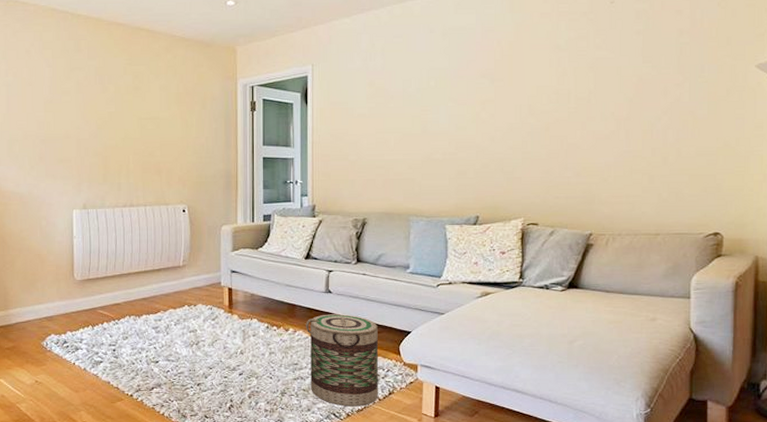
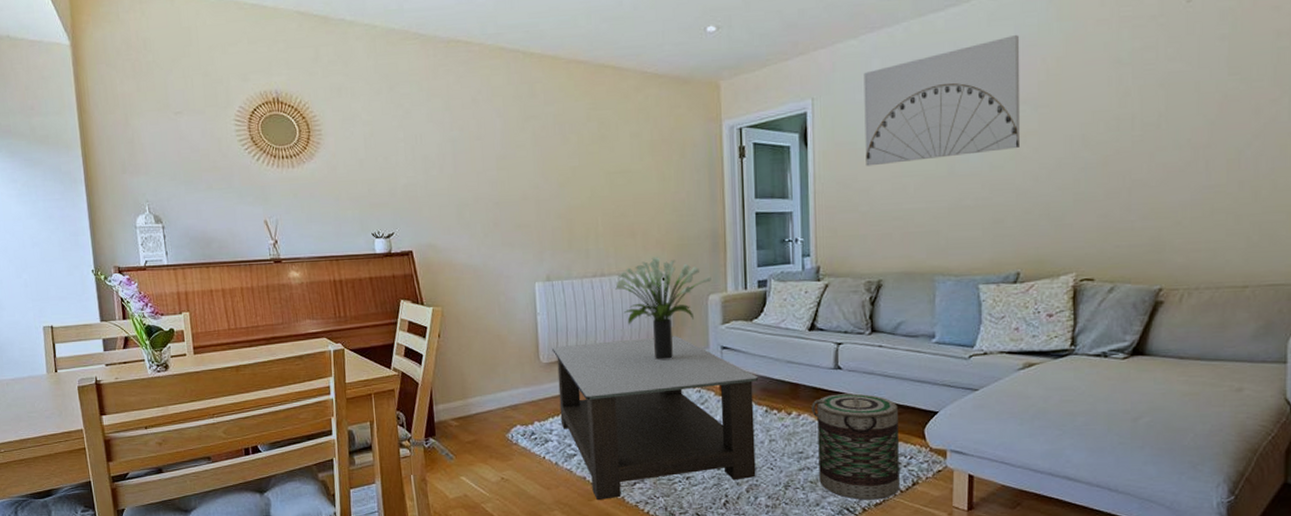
coffee table: none [85,260,262,403] -> present [552,336,759,501]
potted plant: none [142,191,224,281] -> present [615,257,711,361]
wall art: none [355,22,480,123] -> present [863,35,1021,166]

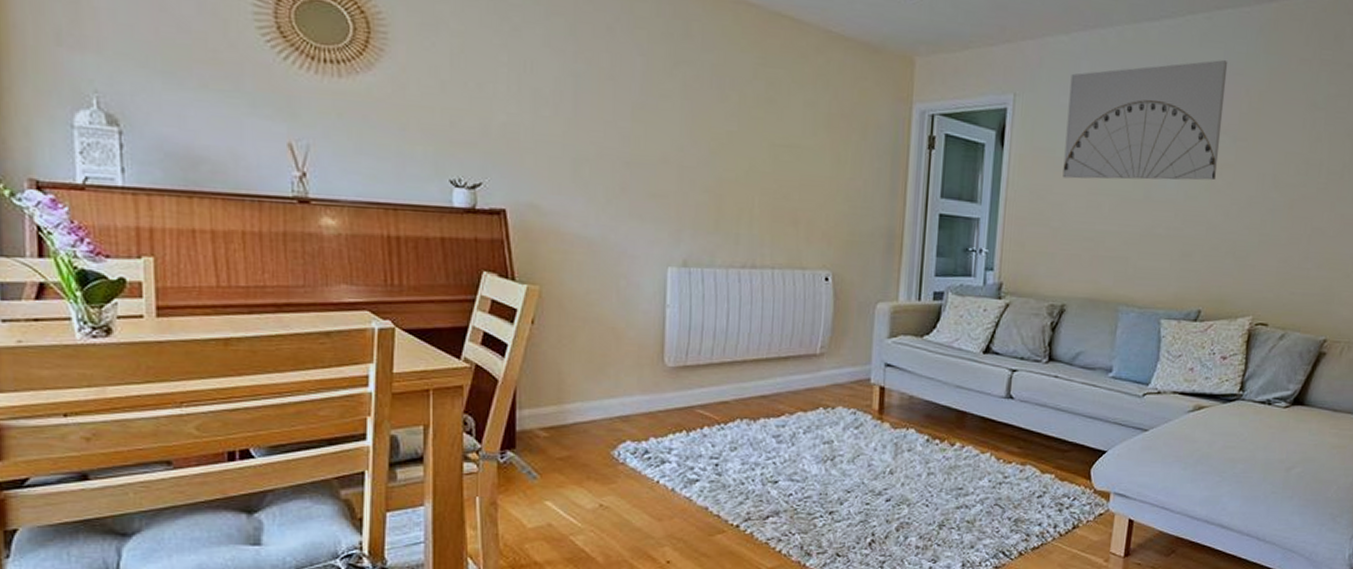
coffee table: present [552,336,759,501] -> none [681,346,923,536]
potted plant: present [615,257,711,361] -> none [767,252,882,375]
basket: present [812,393,900,500] -> none [977,426,1067,543]

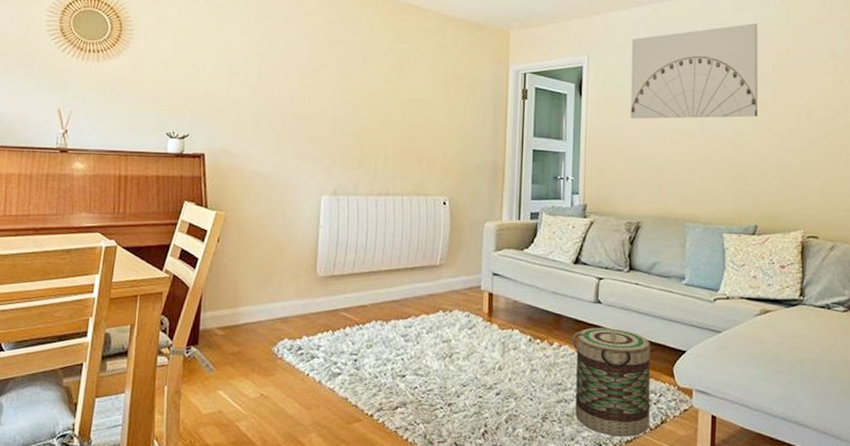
basket: none [977,426,1067,543] -> present [572,327,650,437]

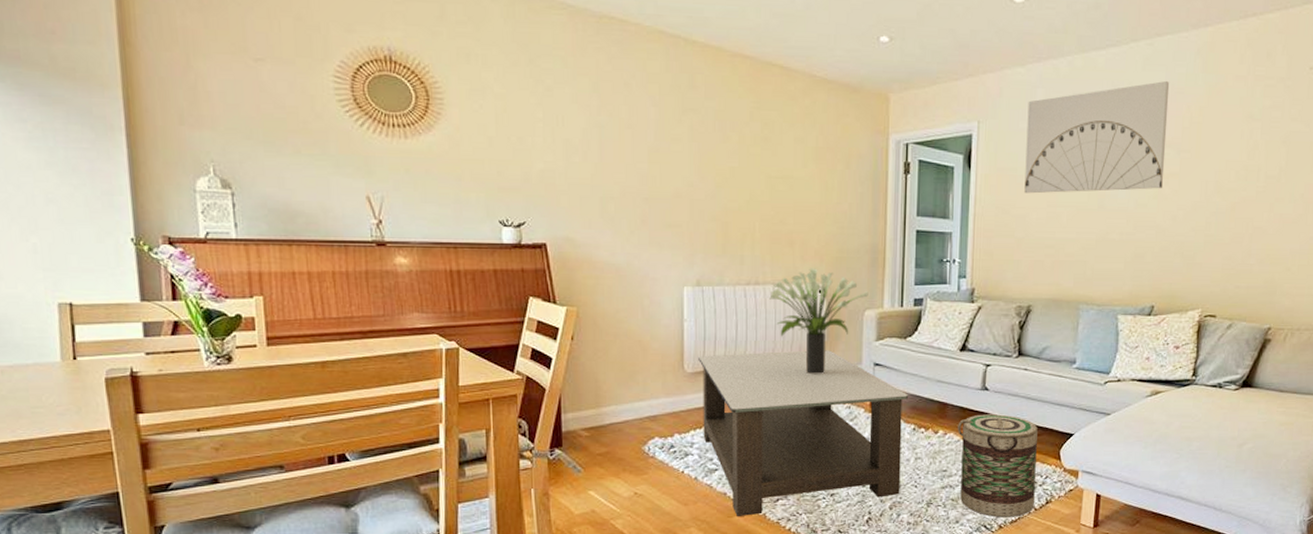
coffee table: none [329,259,525,424] -> present [698,350,909,517]
potted plant: none [398,181,489,283] -> present [769,268,868,375]

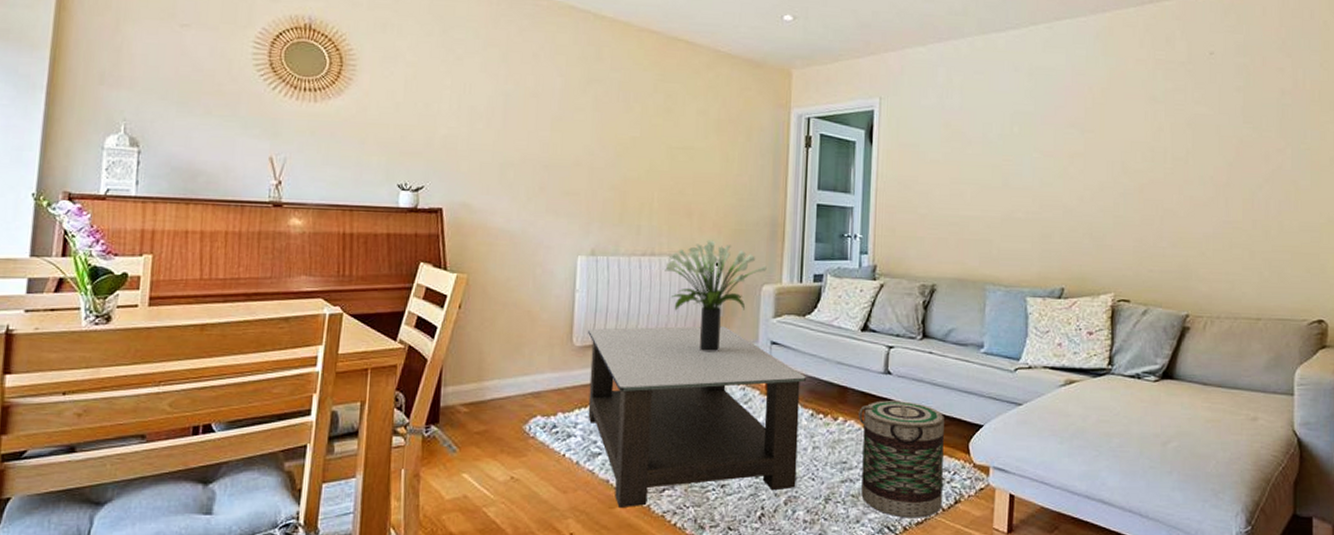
wall art: present [1024,81,1170,194] -> none [927,63,1070,170]

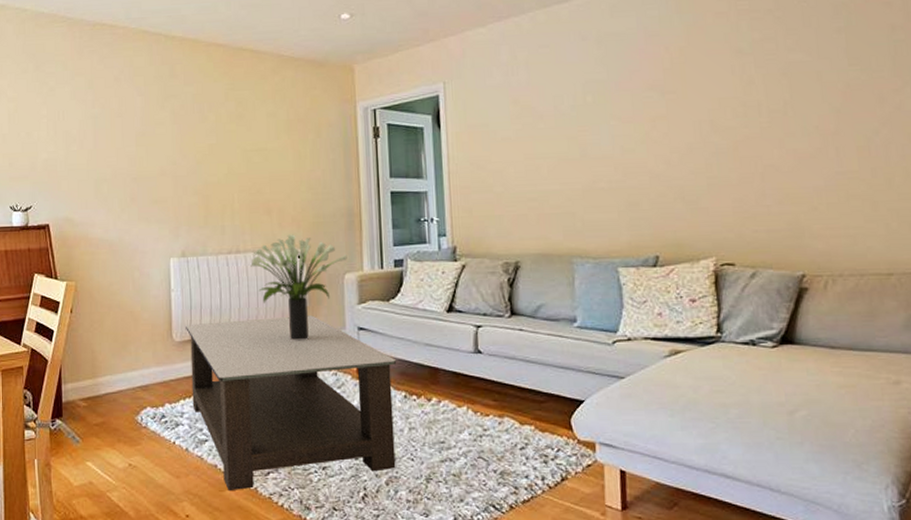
basket: present [859,400,944,518] -> none [452,379,548,496]

